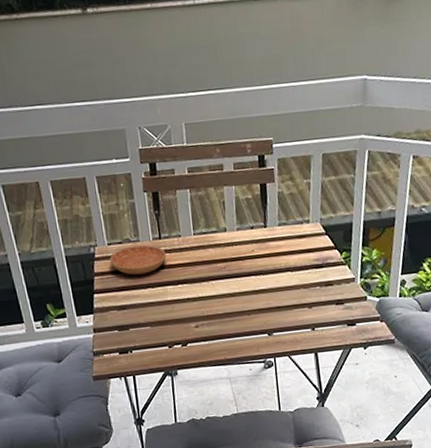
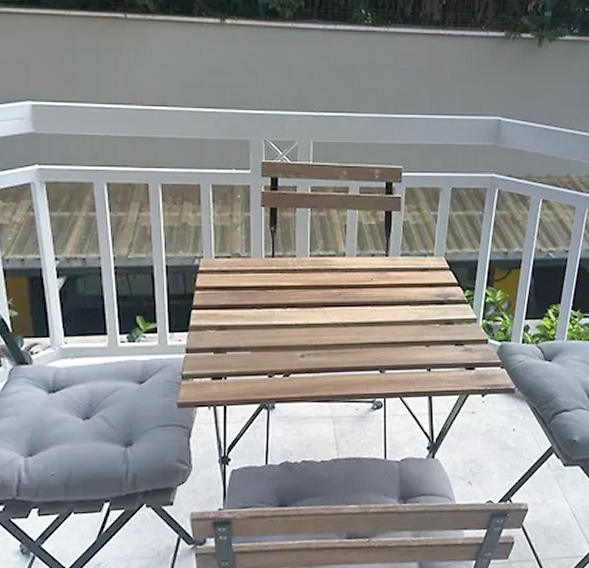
saucer: present [109,244,167,275] -> none [215,261,278,294]

